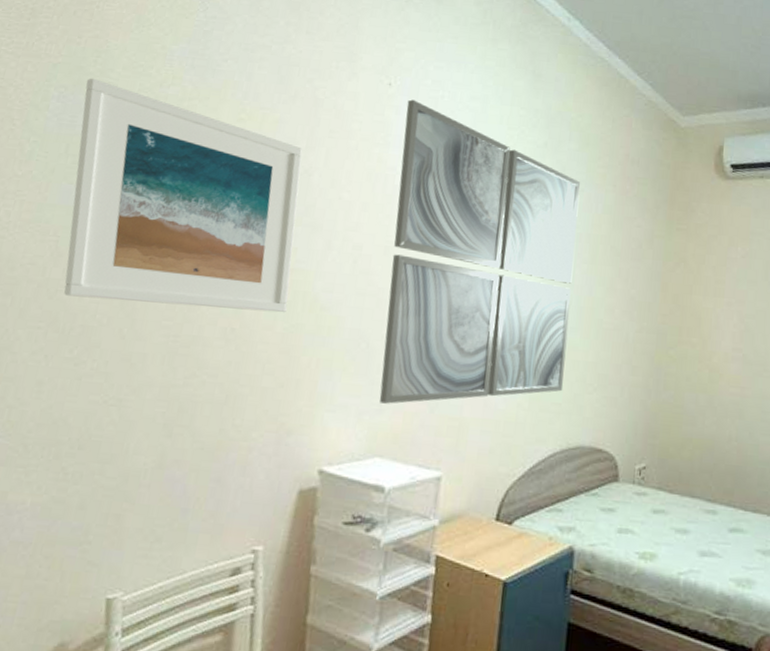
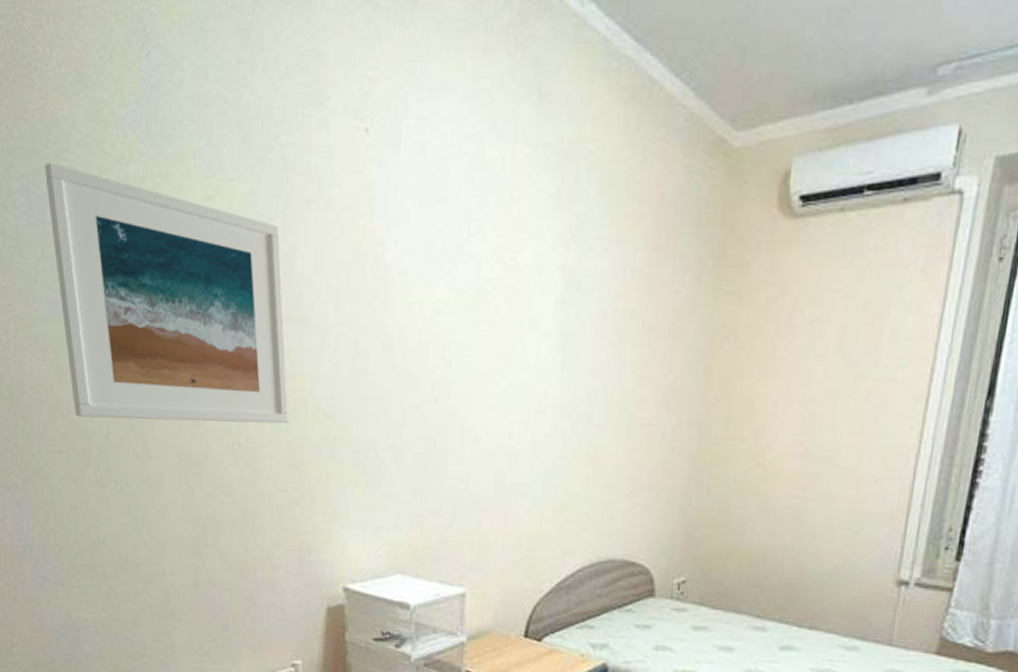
wall art: present [379,99,581,404] -> none [389,148,604,519]

